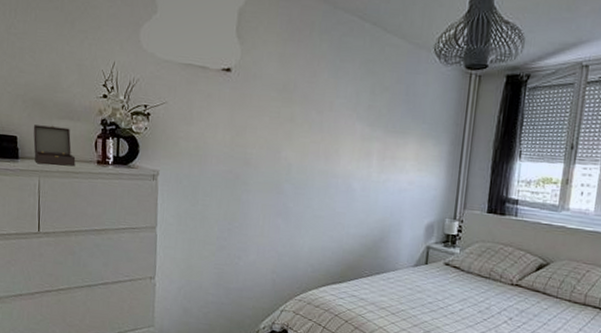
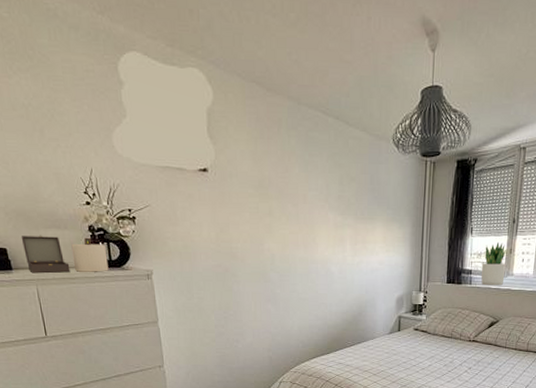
candle: none [80,131,116,169] -> present [71,237,109,272]
planter: none [529,169,562,222] -> present [481,241,506,286]

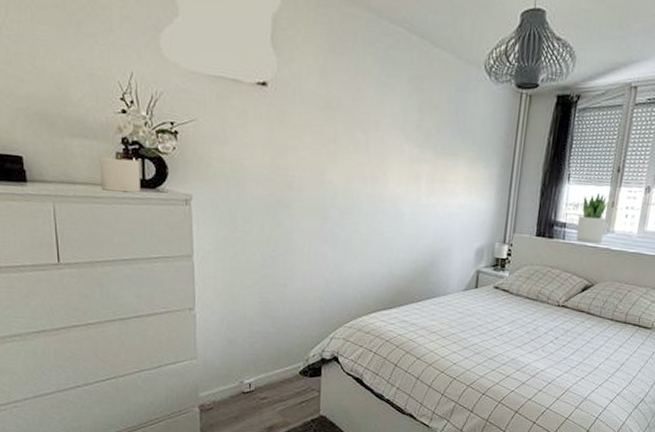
jewelry box: present [21,235,70,274] -> none [41,143,95,191]

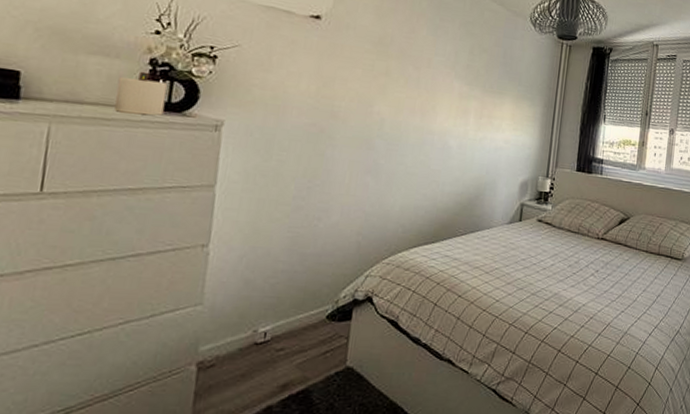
planter: present [576,192,608,244] -> none [612,132,639,179]

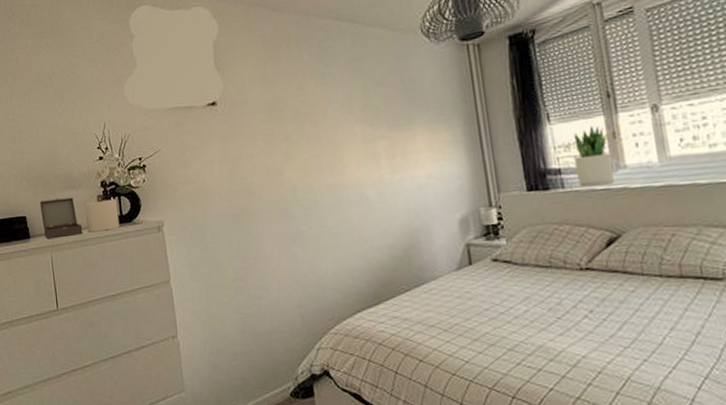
jewelry box: none [45,59,109,112] -> present [39,197,83,240]
planter: none [612,132,639,179] -> present [573,125,614,188]

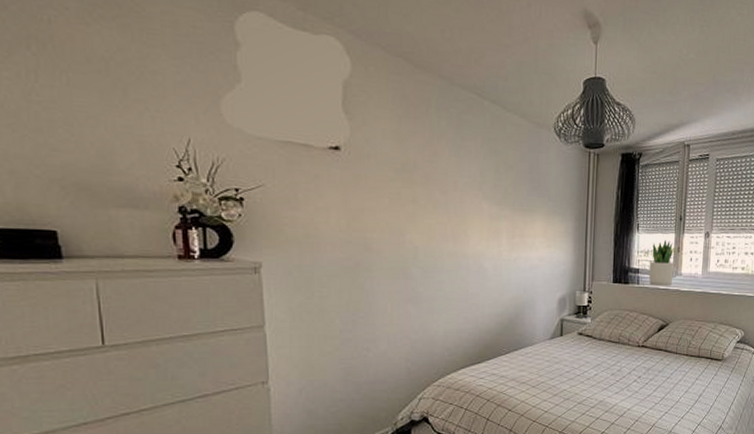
jewelry box: present [39,197,83,240] -> none [80,215,148,264]
candle: present [84,193,120,233] -> none [152,220,202,264]

